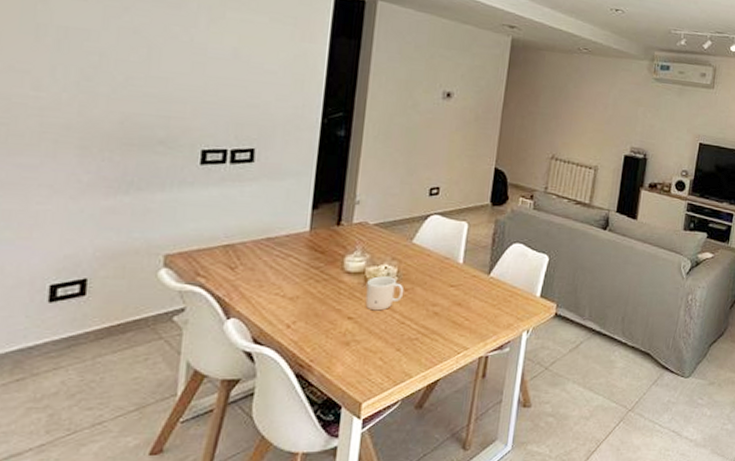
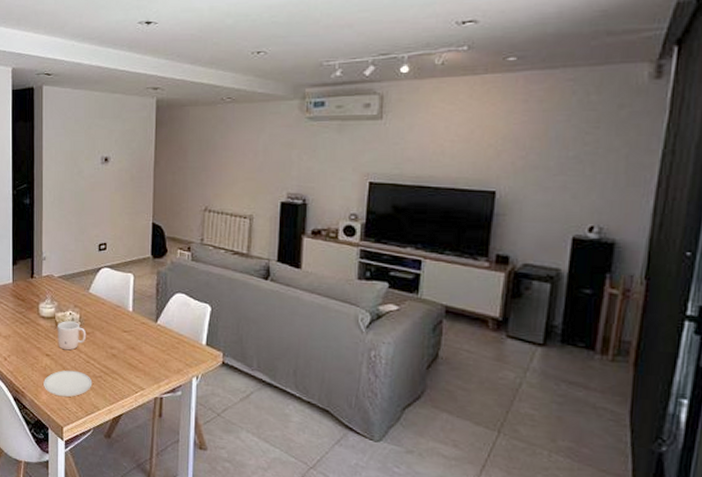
plate: none [340,334,406,367] -> present [44,370,93,398]

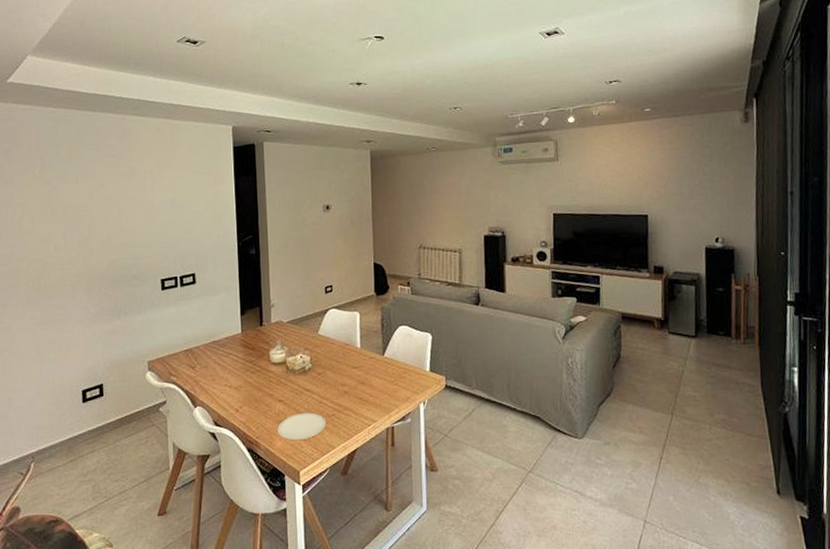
mug: present [58,321,87,351] -> none [289,364,318,394]

